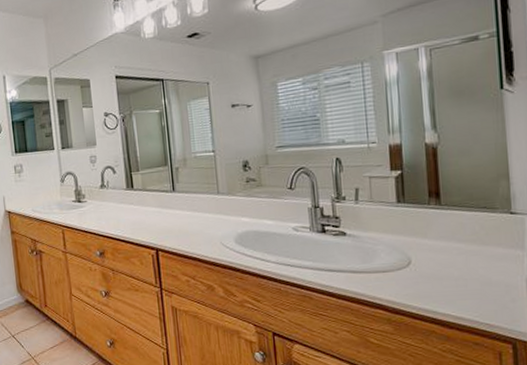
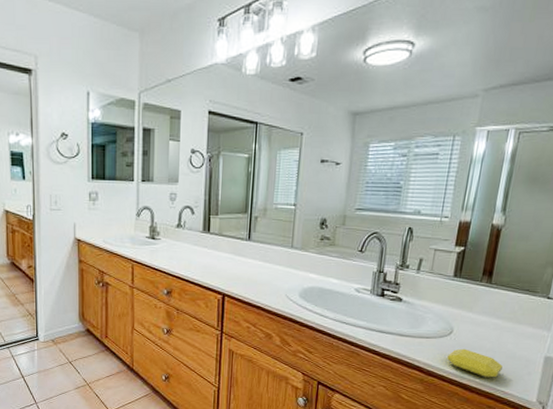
soap bar: none [412,279,480,310] -> present [447,348,503,378]

